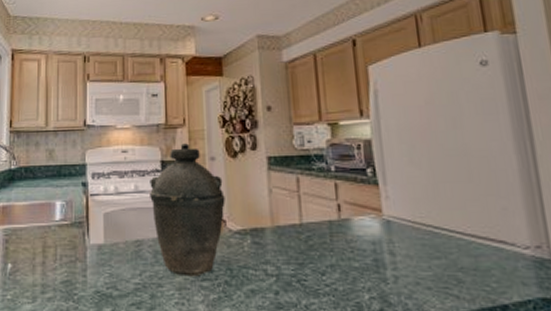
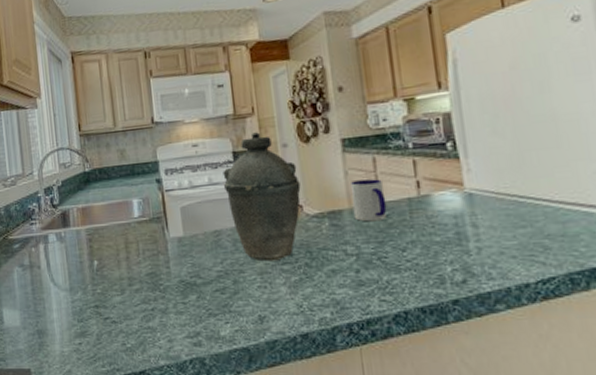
mug: none [273,199,308,242] -> present [349,179,387,222]

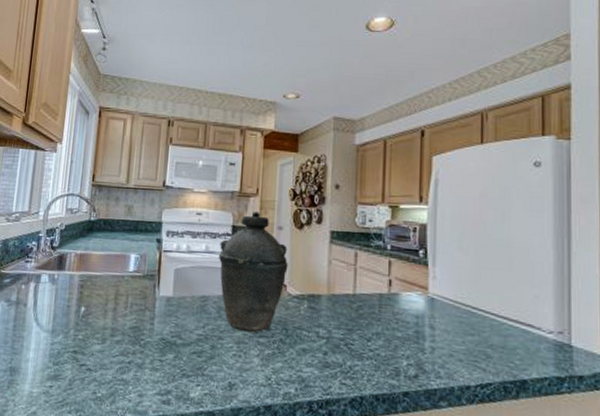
mug: present [349,179,387,222] -> none [330,270,361,311]

